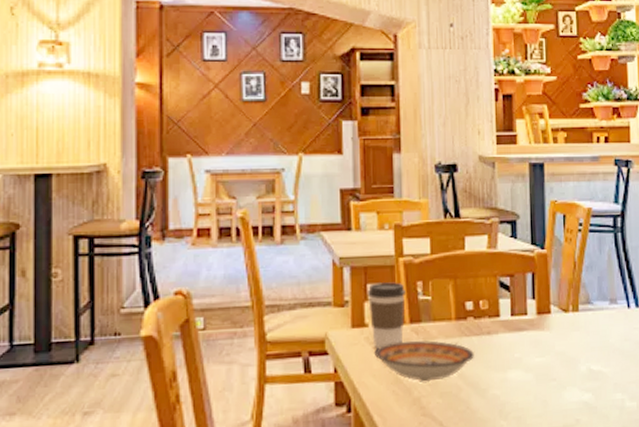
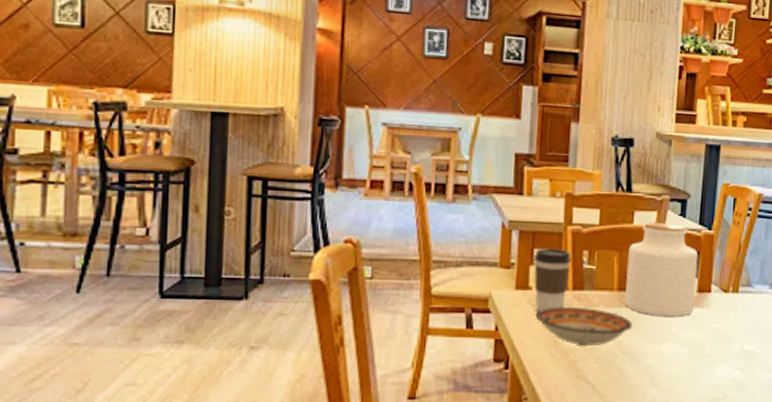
jar: none [463,246,536,343] -> present [625,222,698,317]

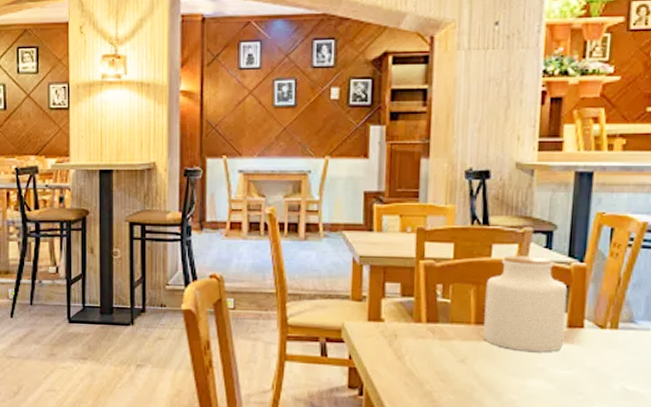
coffee cup: present [534,248,571,311] -> none [386,282,424,342]
bowl: present [535,306,632,348] -> none [388,338,492,380]

